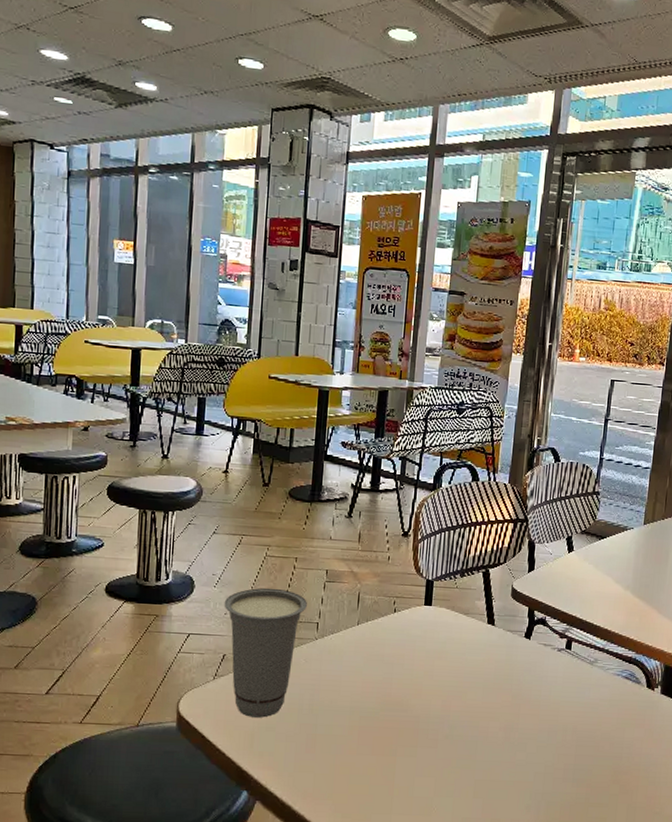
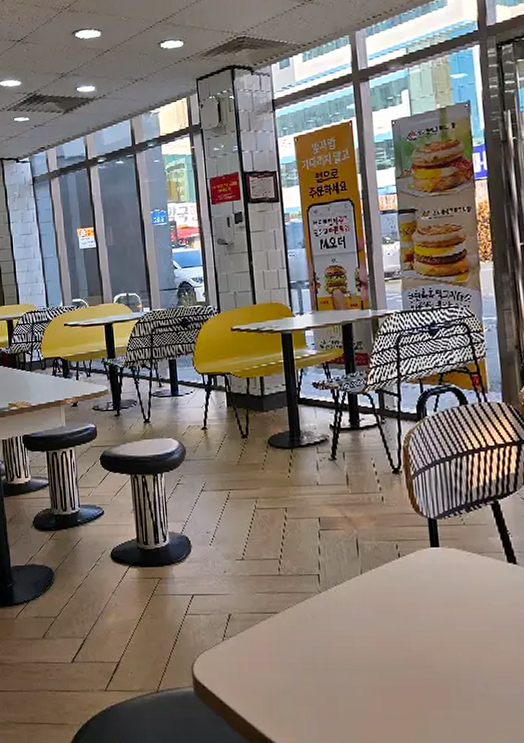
cup: present [224,587,307,718] -> none [221,541,305,680]

